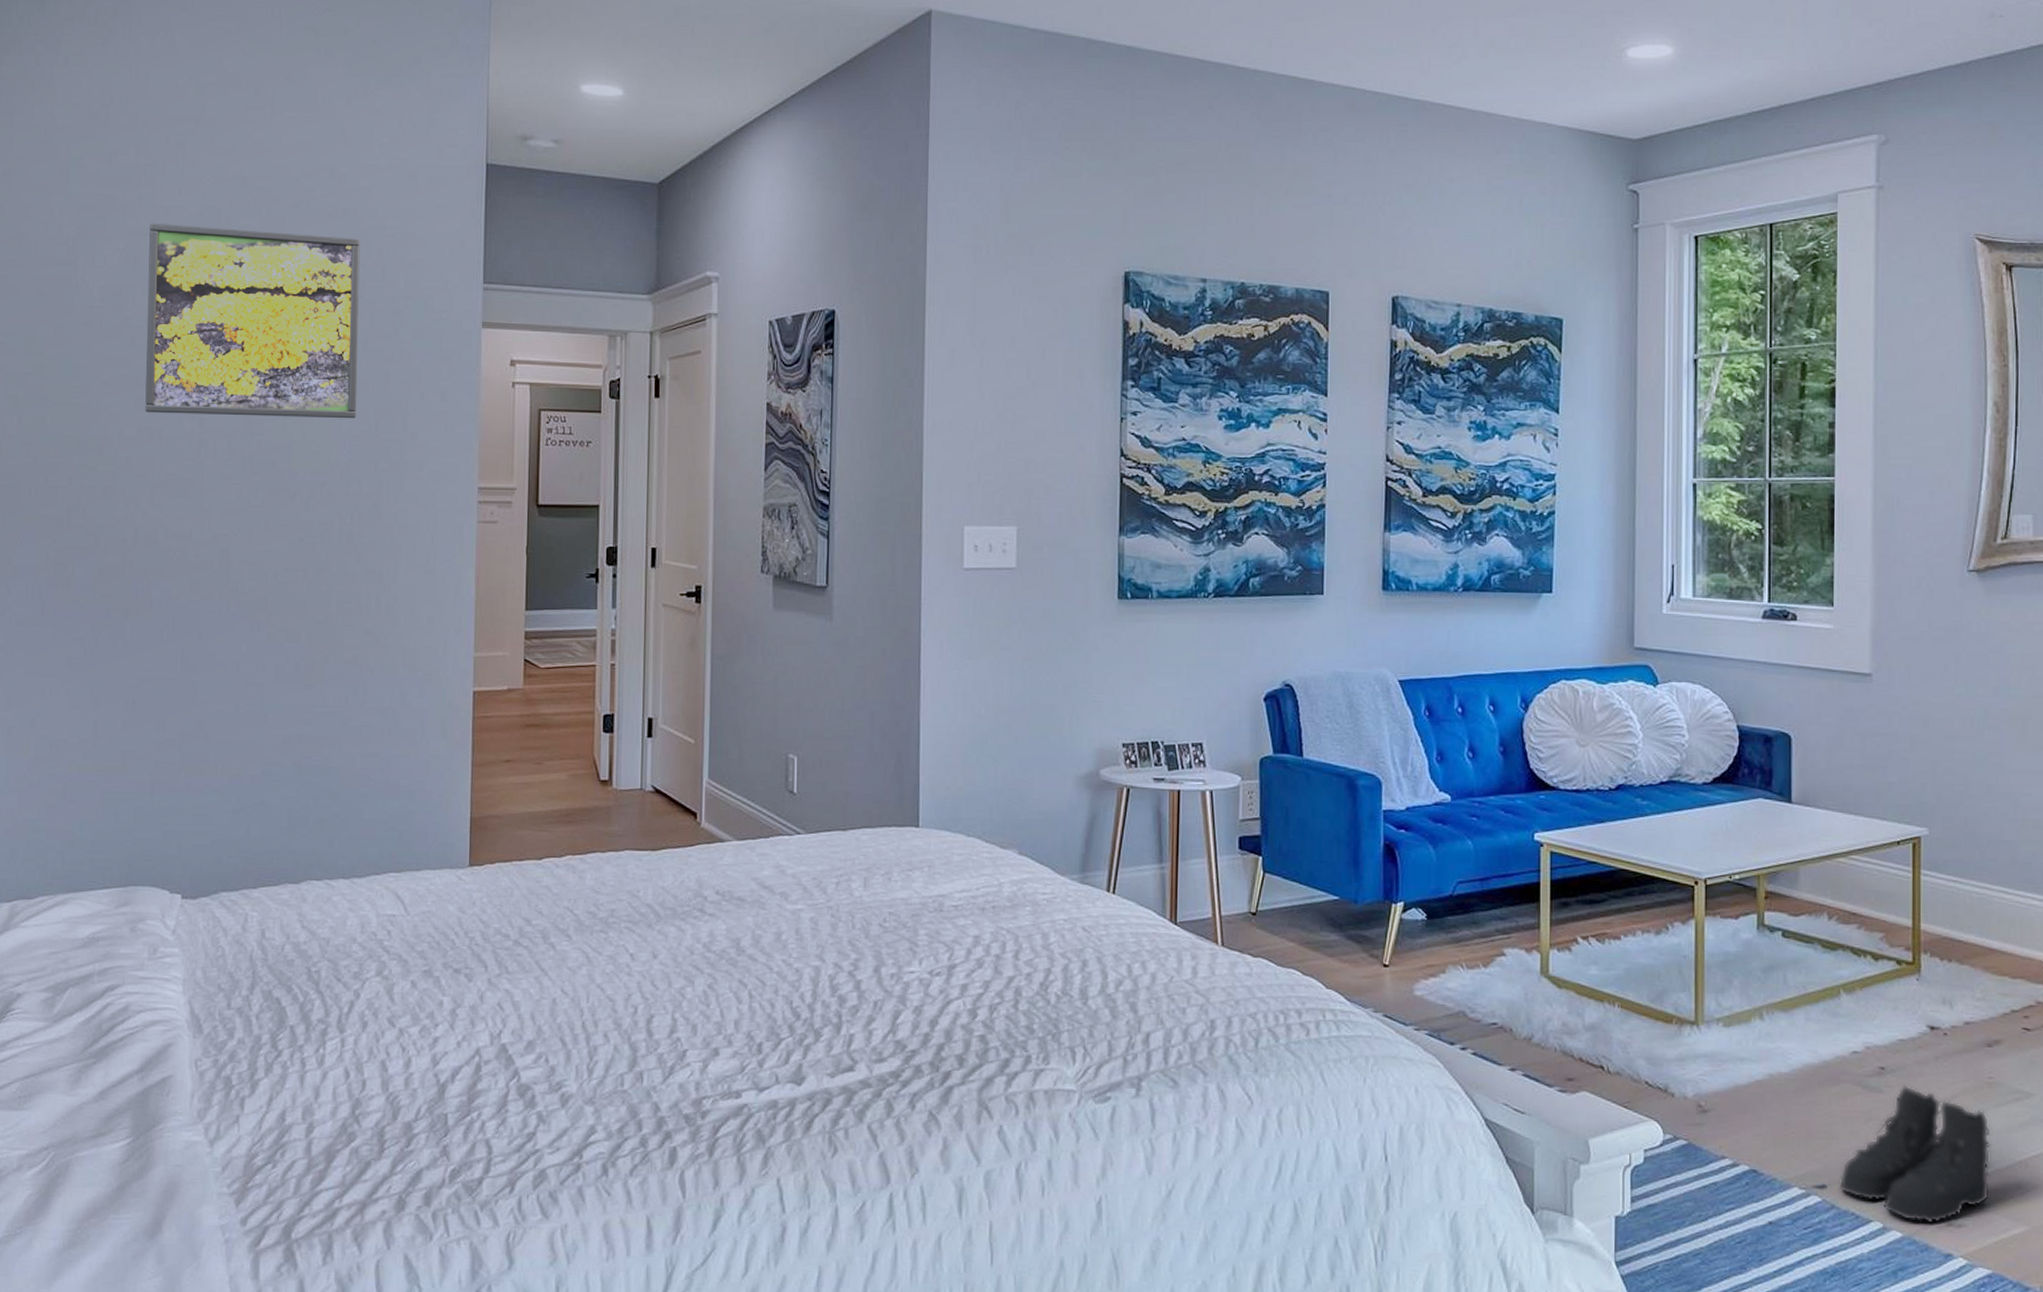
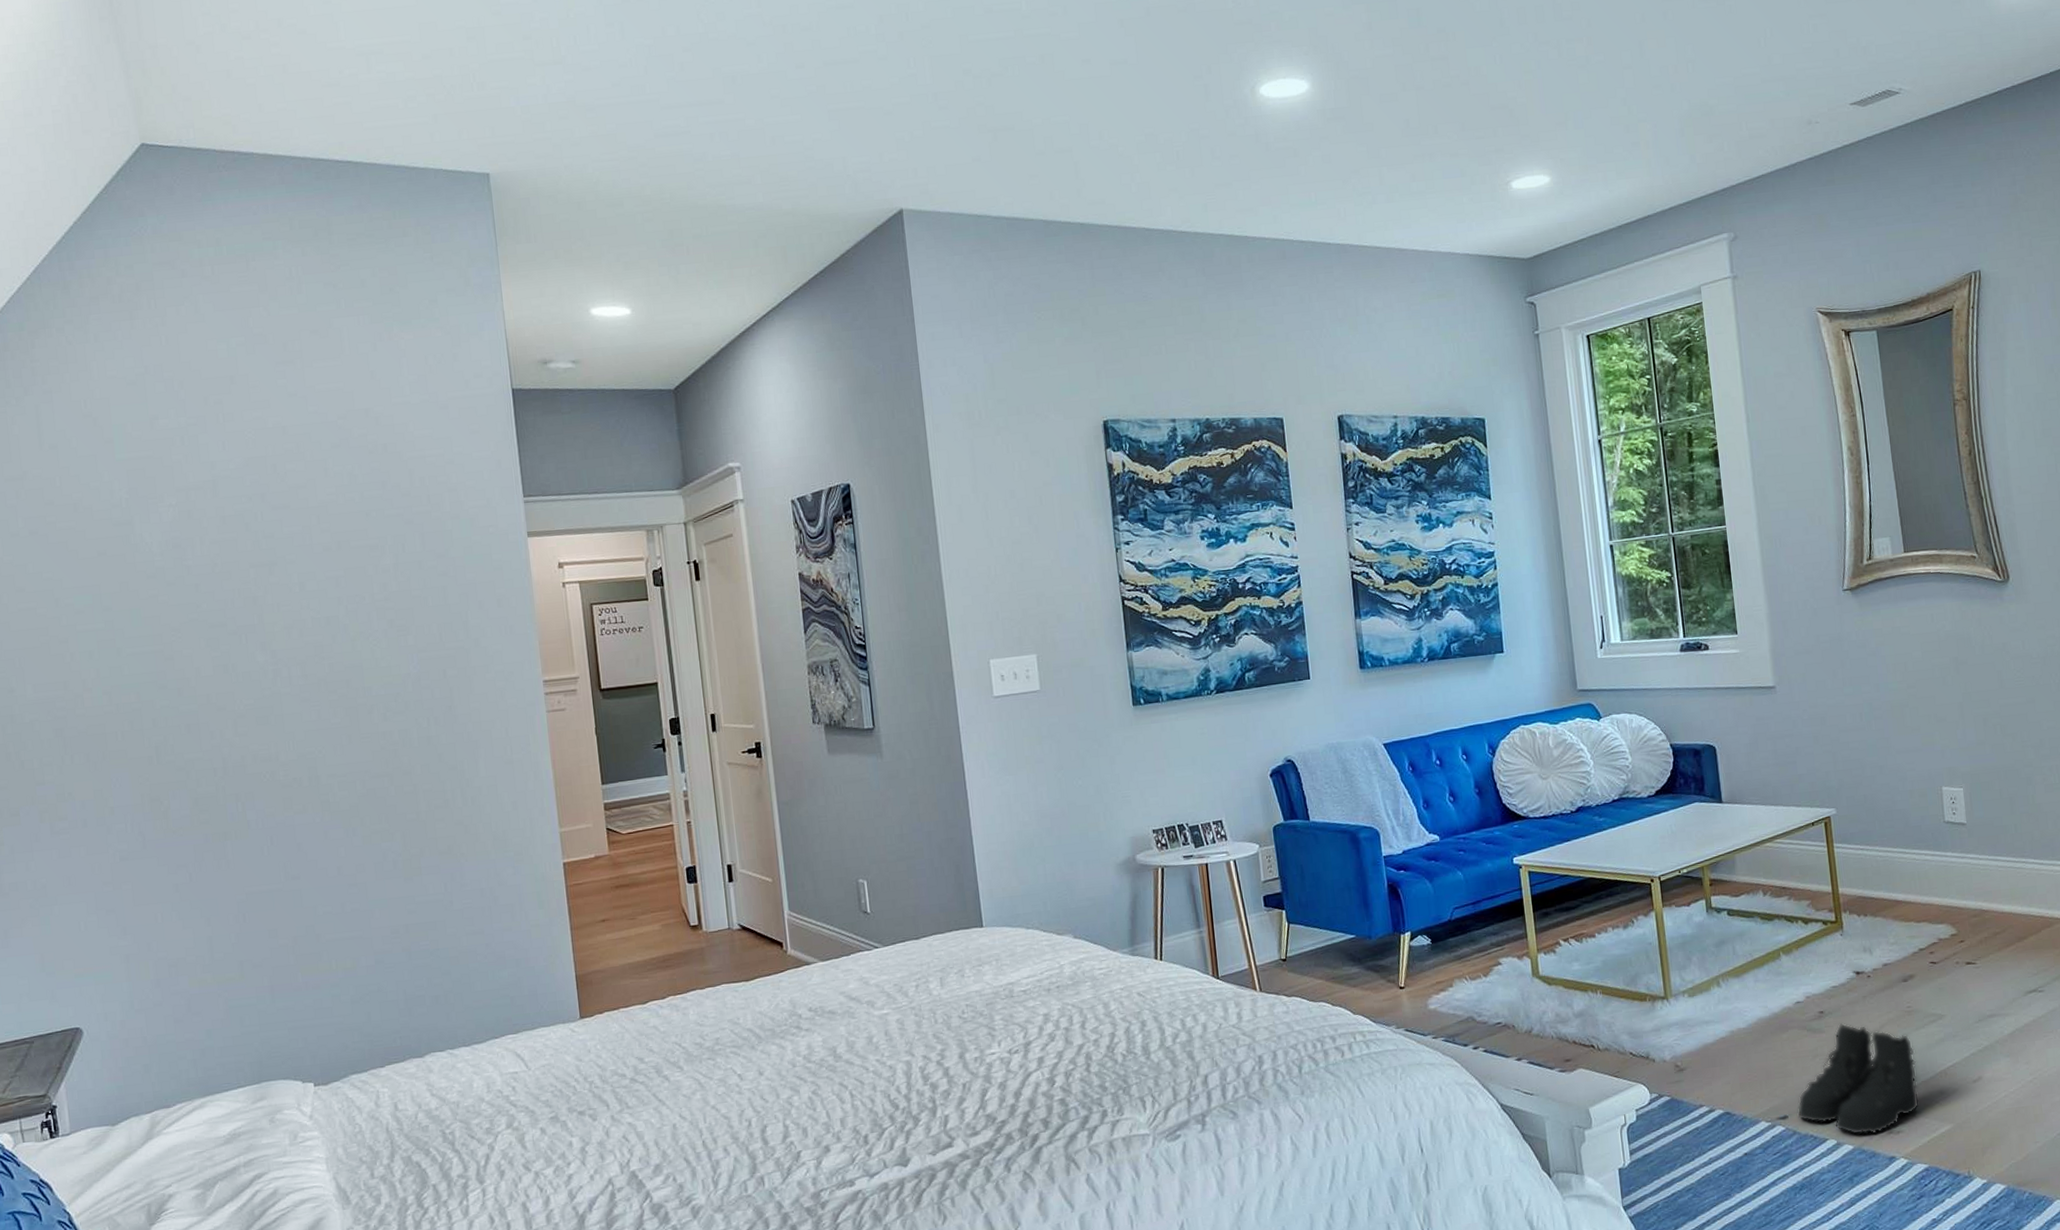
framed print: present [145,222,360,419] -> none [199,470,420,652]

